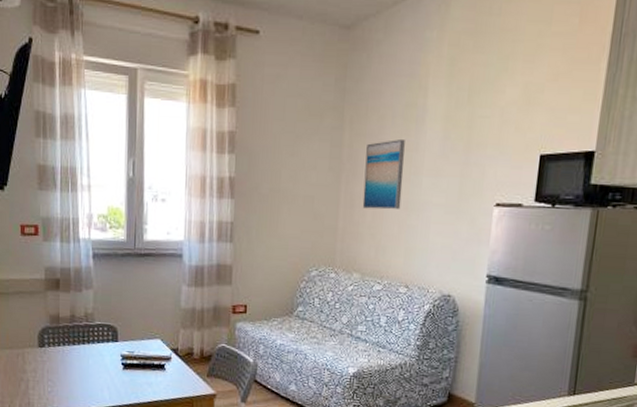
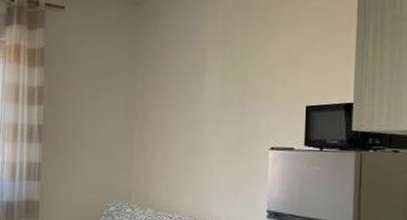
wall art: present [362,138,405,210] -> none [153,92,189,153]

